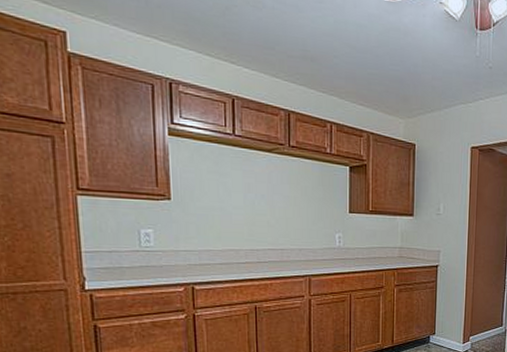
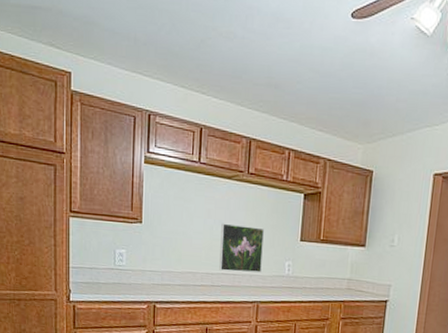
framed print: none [264,197,311,247] -> present [219,223,264,273]

